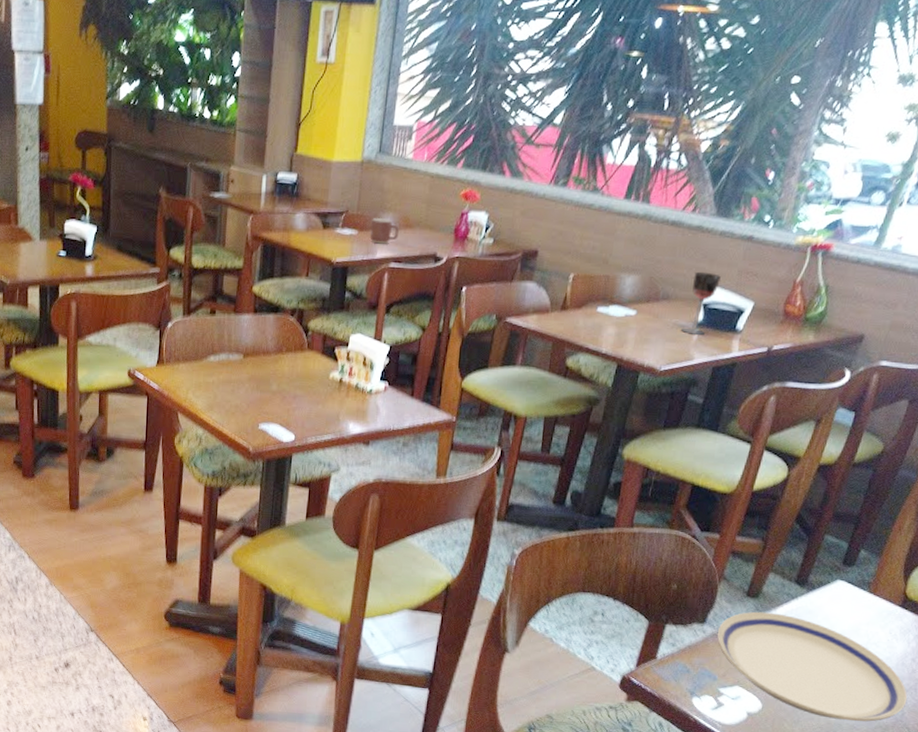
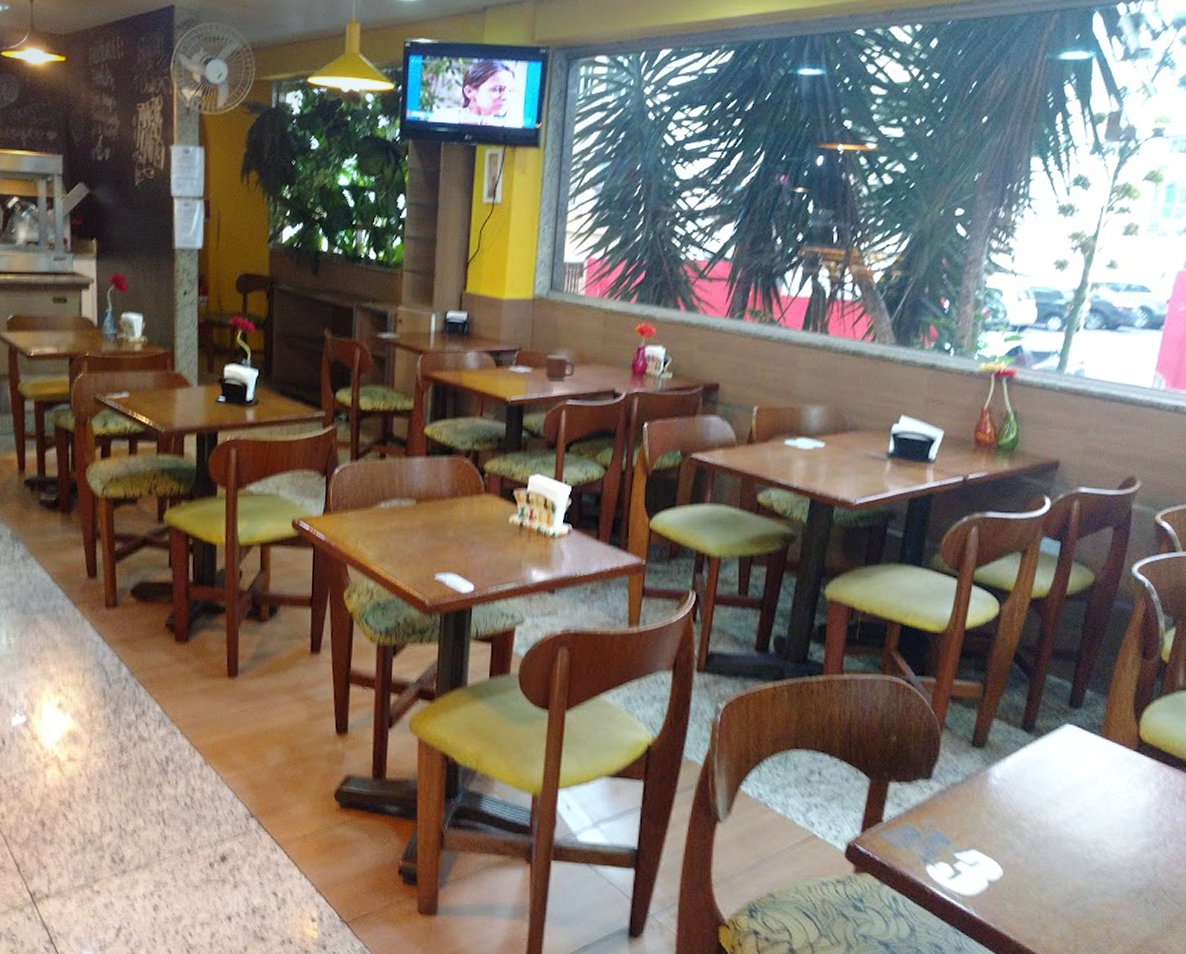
wineglass: present [681,271,721,335] -> none [873,401,907,466]
plate: present [717,611,908,722] -> none [946,763,1158,885]

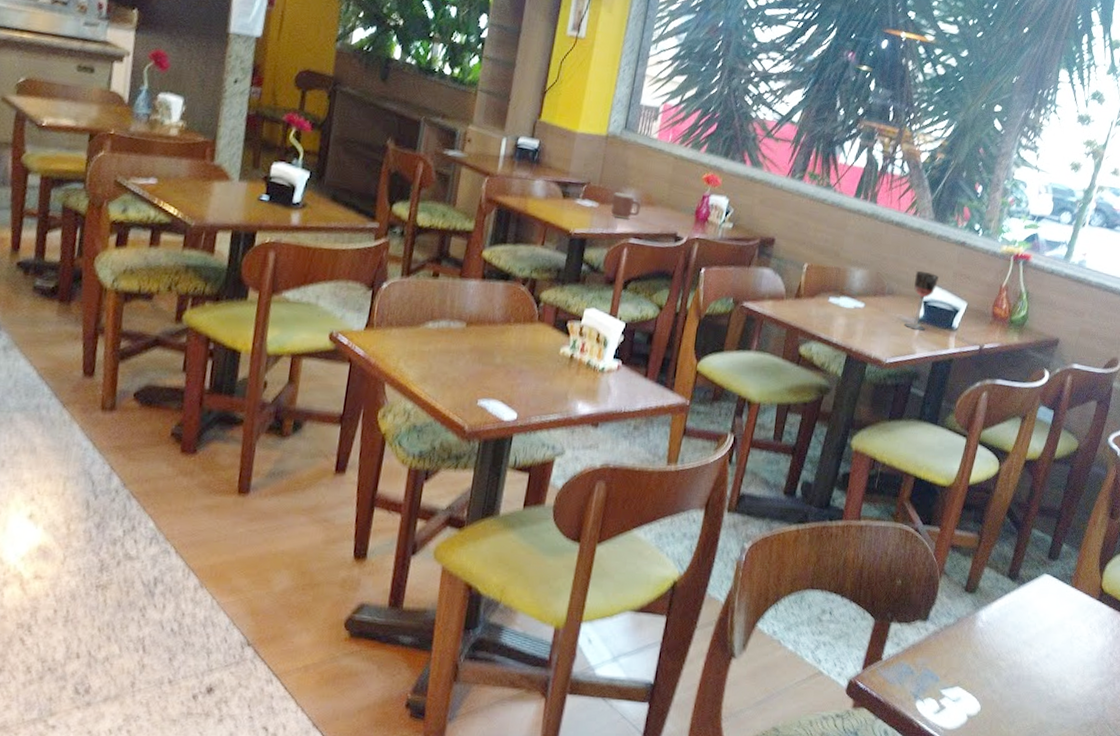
wineglass: none [873,401,907,466] -> present [904,270,939,331]

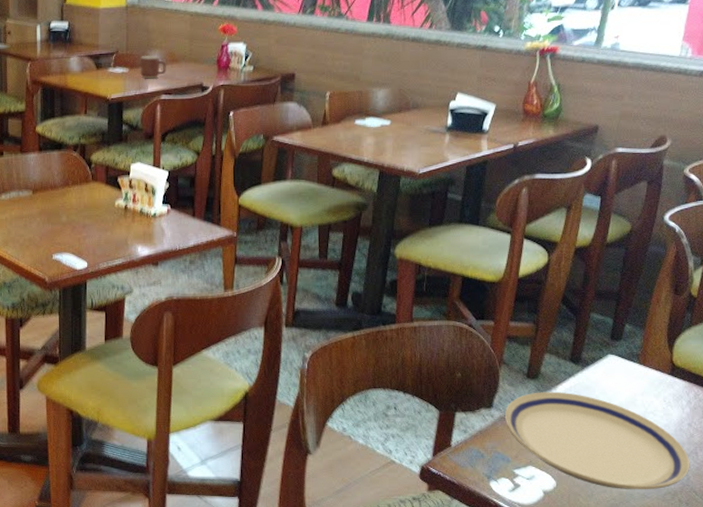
wineglass: present [904,270,939,331] -> none [433,80,463,138]
plate: none [939,607,1108,719] -> present [505,392,690,489]

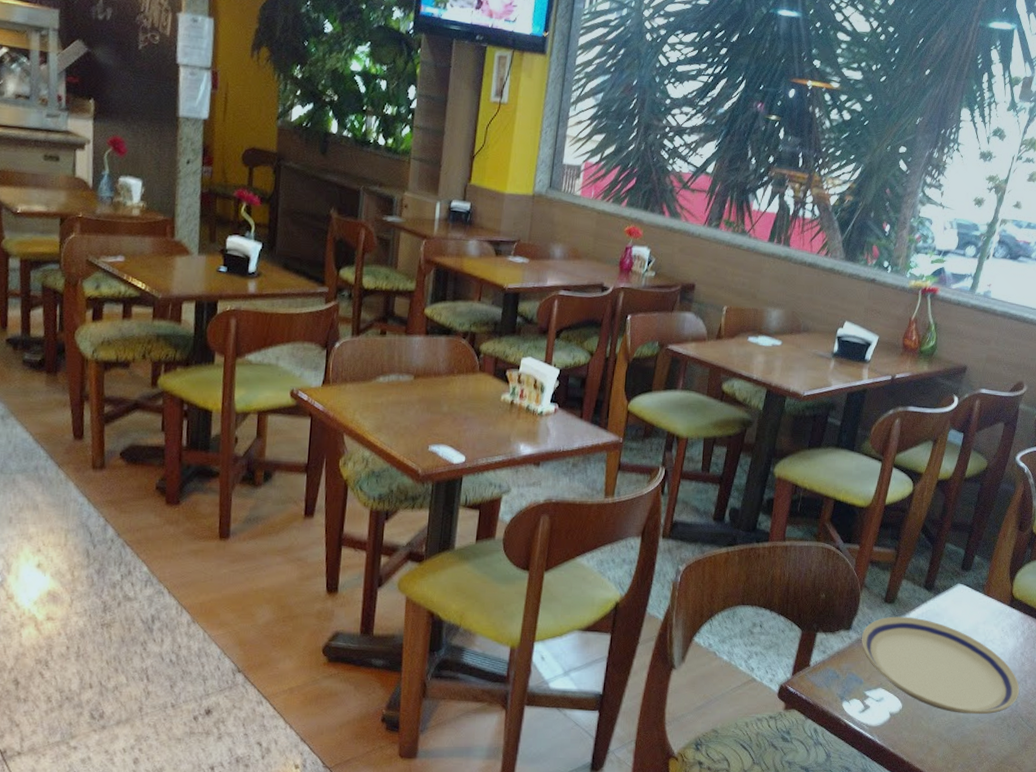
mug: present [140,56,166,79] -> none [540,248,568,273]

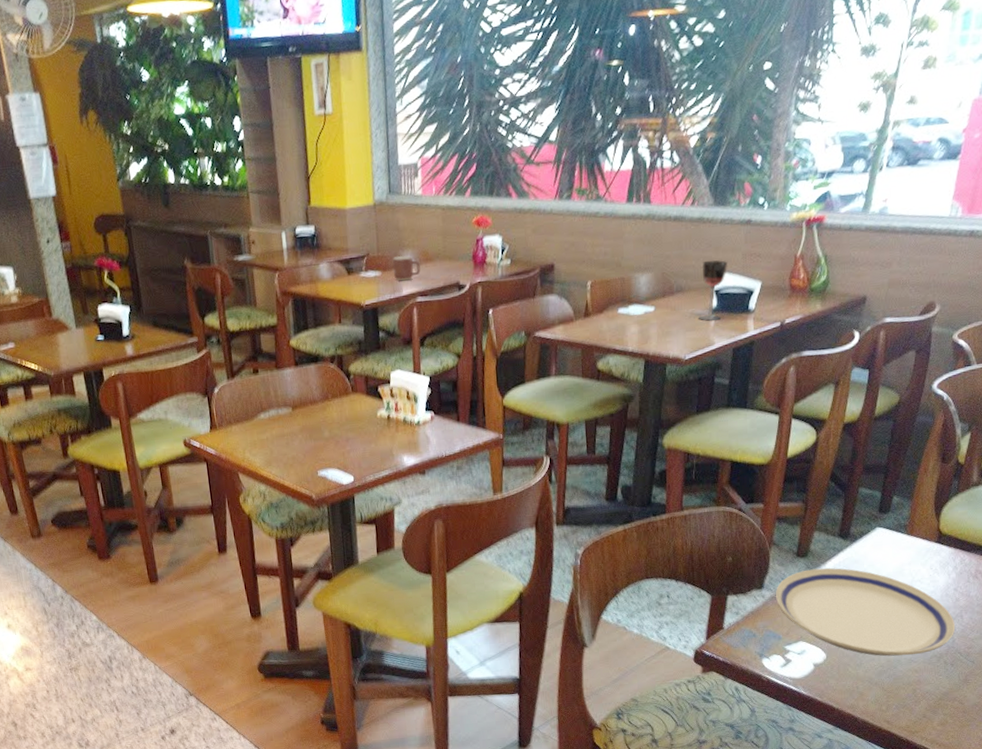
mug: none [540,248,568,273] -> present [392,255,421,281]
wineglass: none [820,308,851,364] -> present [699,260,727,321]

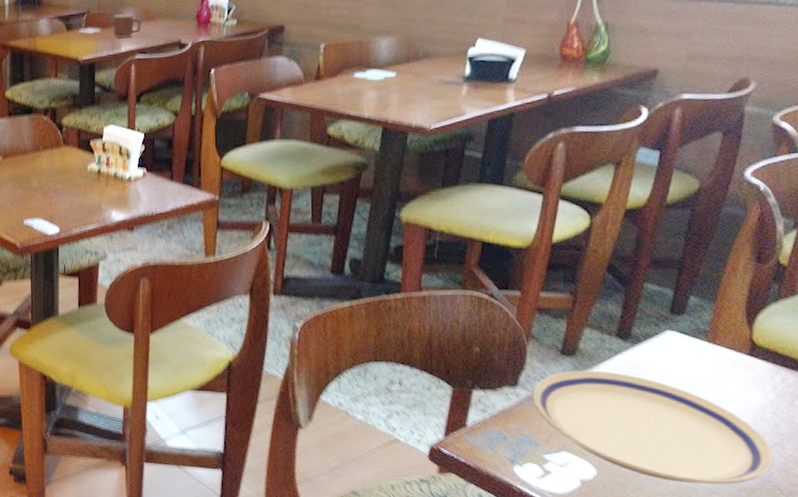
wineglass: present [699,260,727,321] -> none [448,25,484,89]

